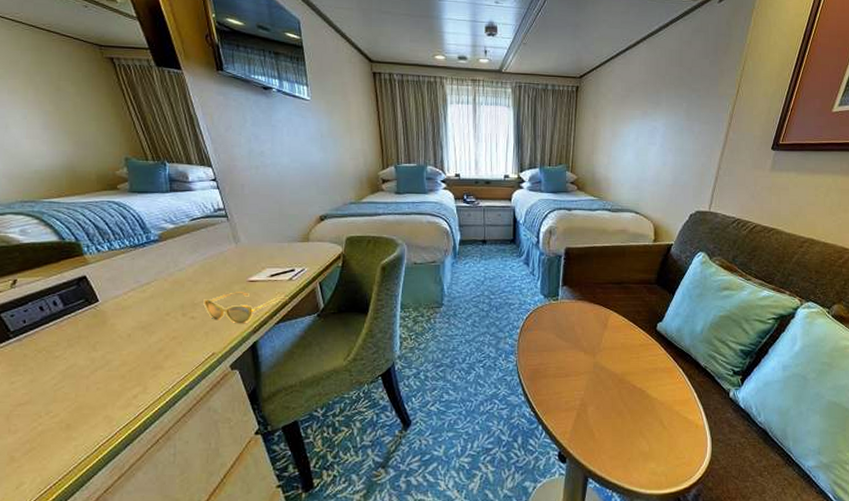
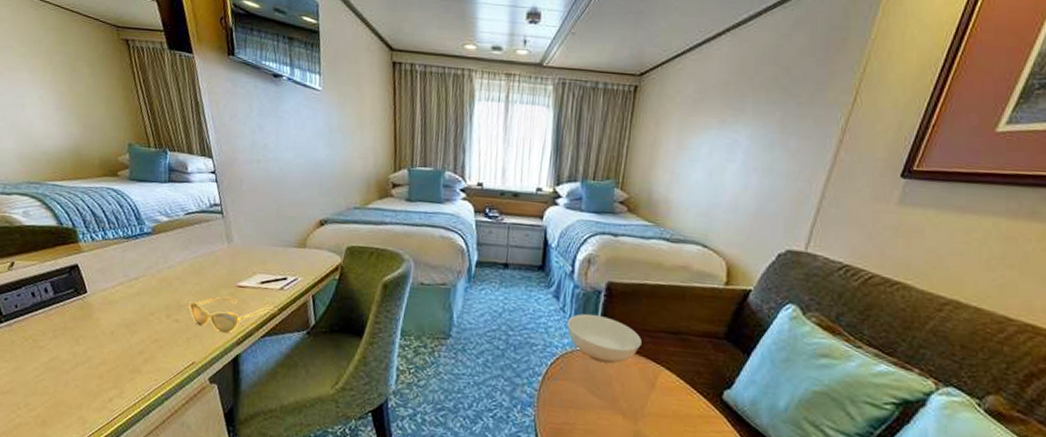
bowl: none [536,274,595,313] -> present [567,313,642,364]

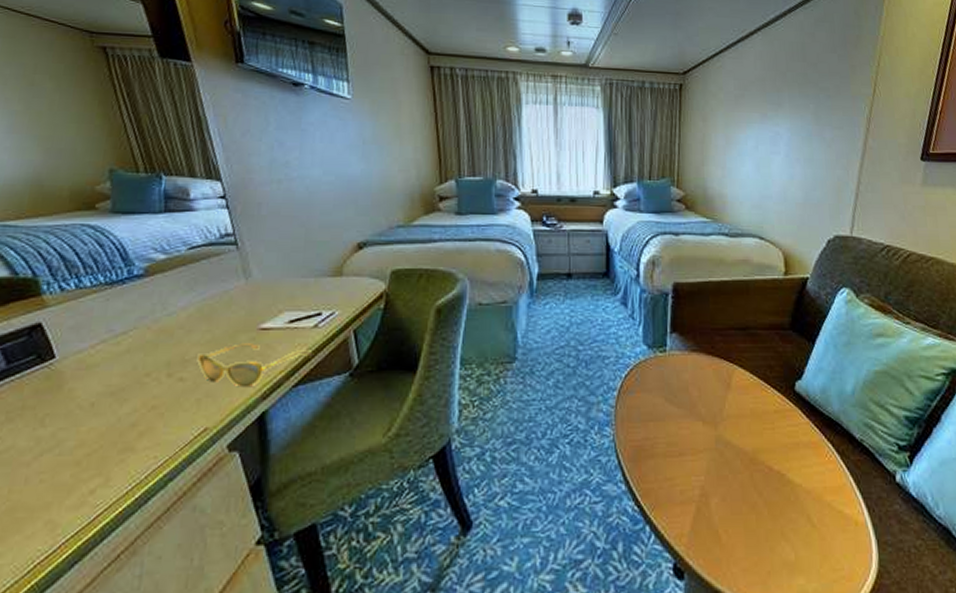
bowl: present [567,313,642,364] -> none [637,318,713,368]

